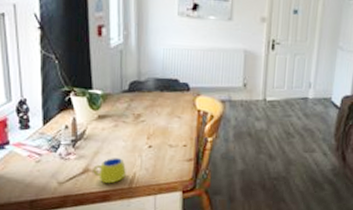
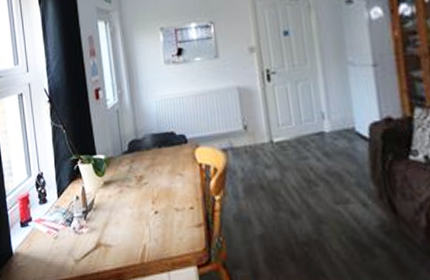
mug: present [93,158,126,183] -> none [104,228,136,258]

